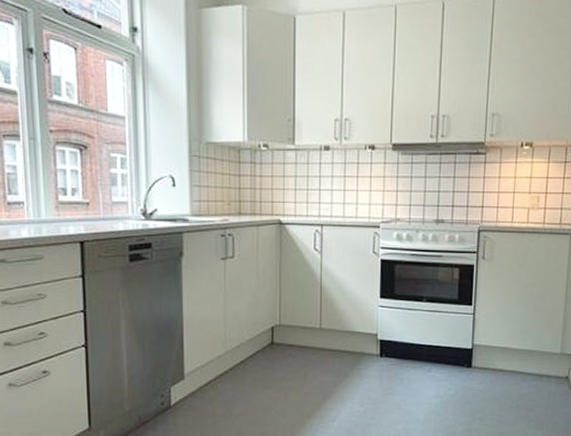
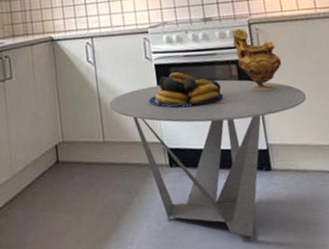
coffee table: none [330,280,517,426] -> present [109,79,306,241]
fruit bowl: none [369,270,442,303] -> present [148,72,224,107]
vase: none [459,233,502,297] -> present [231,28,282,92]

